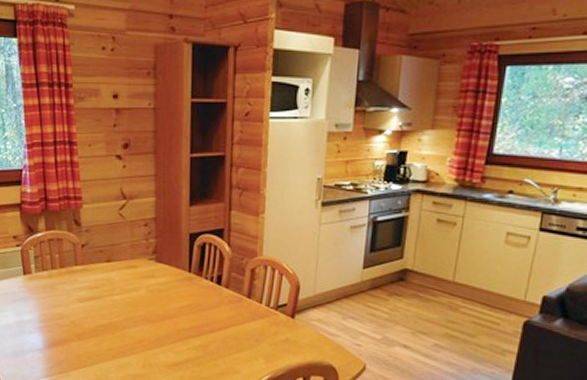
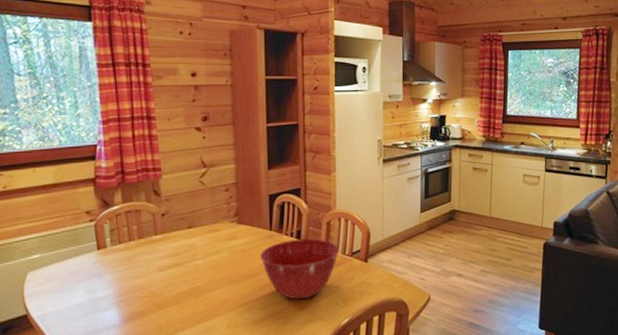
mixing bowl: none [178,284,263,349] -> present [260,238,339,300]

